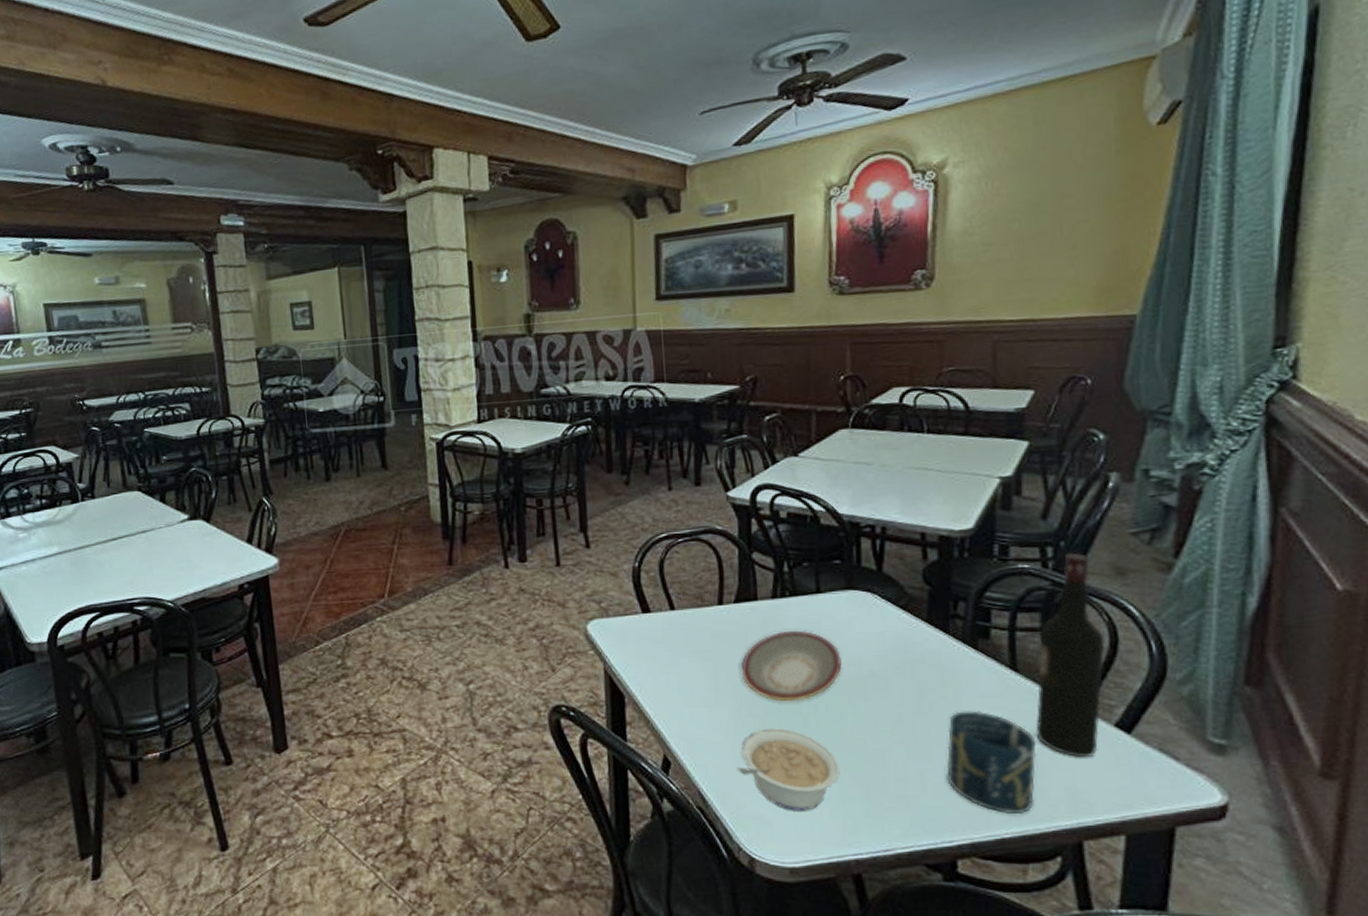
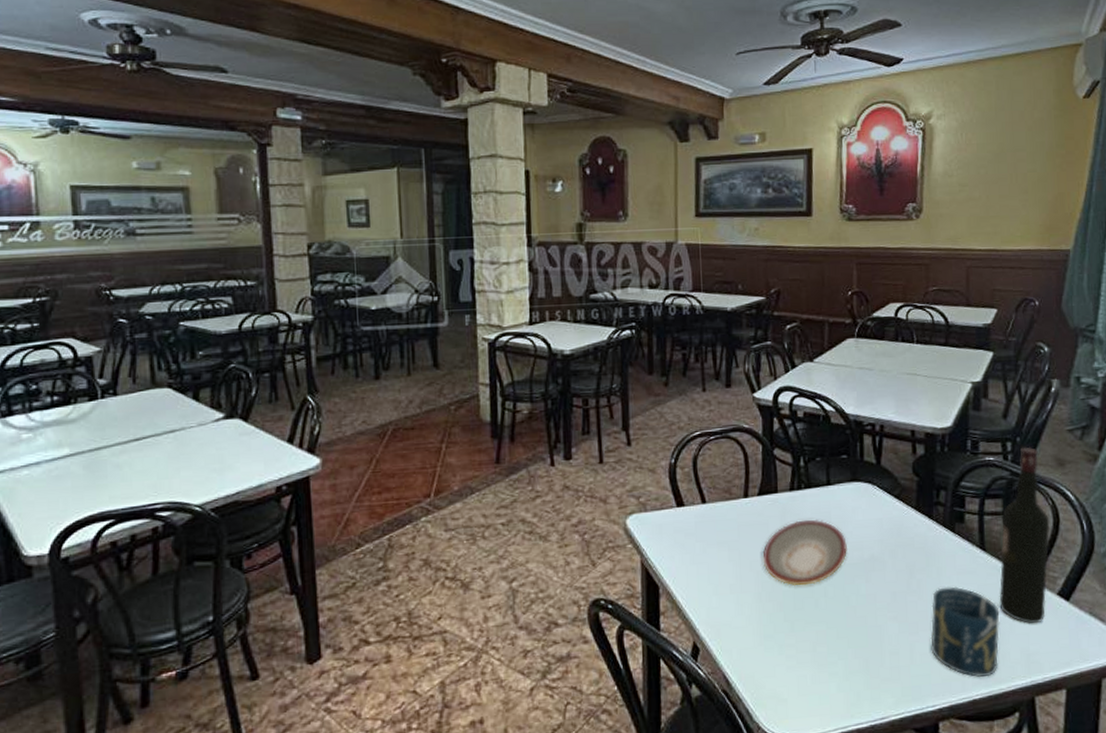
legume: present [737,728,840,811] -> none [757,611,845,688]

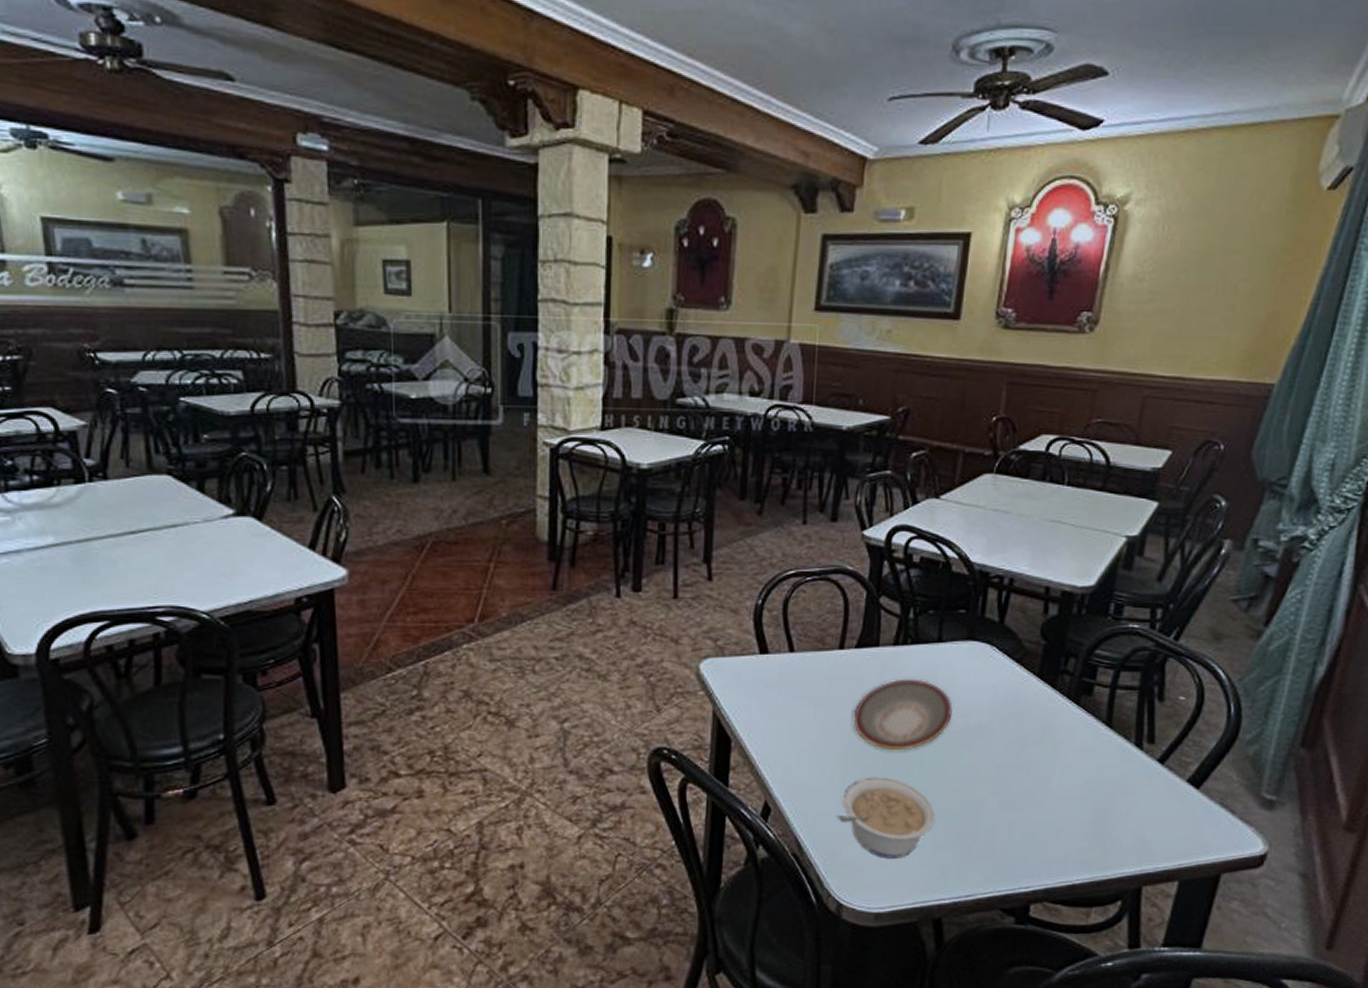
legume: none [757,611,845,688] -> present [836,777,936,859]
cup: present [930,586,1000,678] -> none [1032,764,1118,862]
wine bottle: present [999,446,1050,624] -> none [1118,615,1193,811]

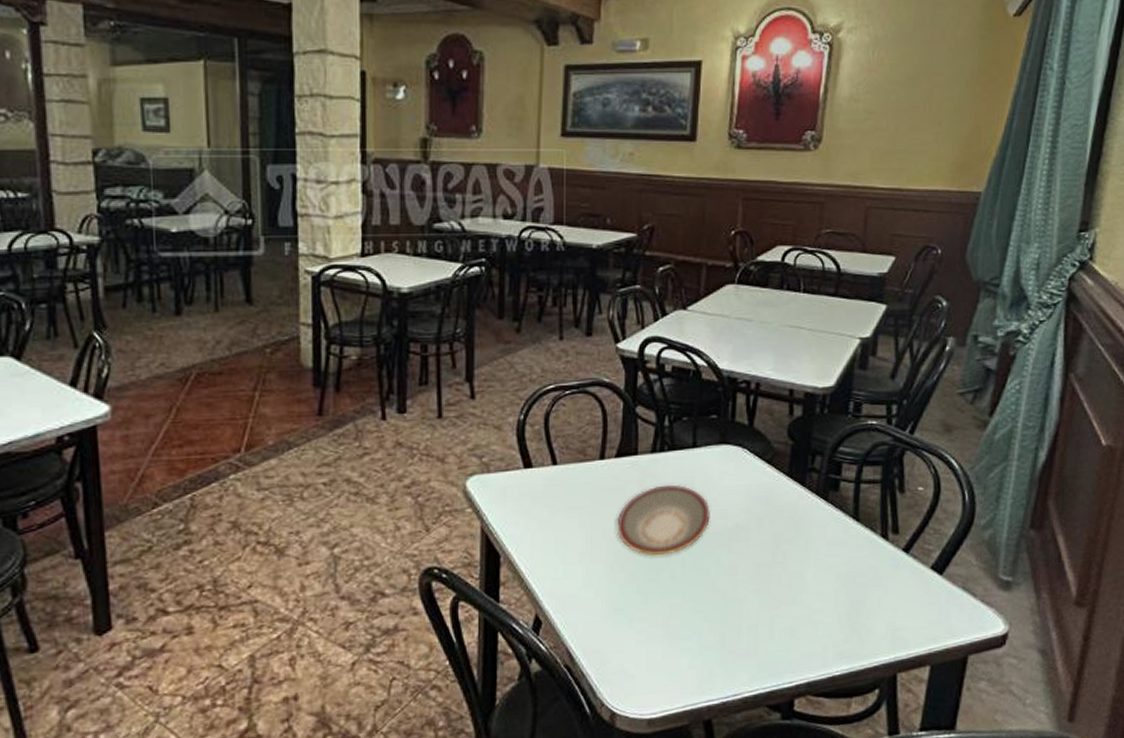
legume: present [836,777,936,859] -> none [605,582,701,664]

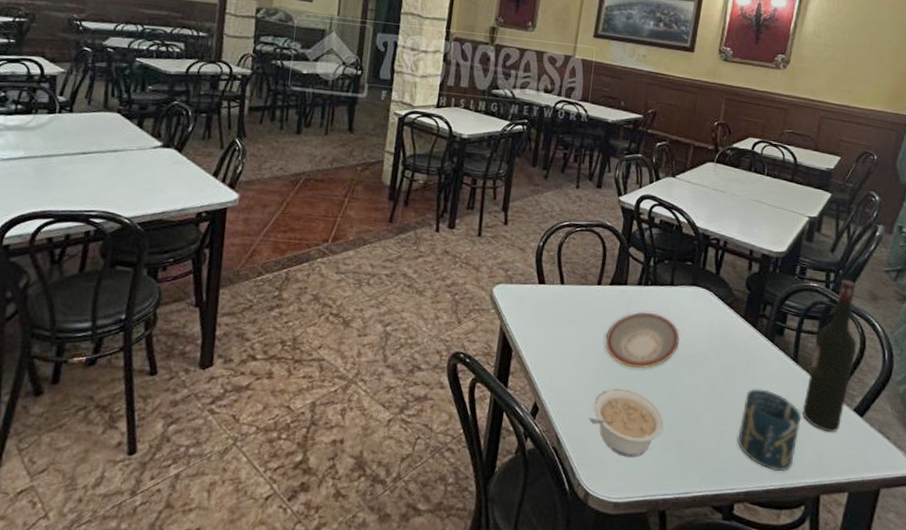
legume: none [605,582,701,664] -> present [588,388,664,457]
cup: none [792,558,868,654] -> present [737,388,802,472]
wine bottle: none [869,410,930,599] -> present [802,279,857,433]

